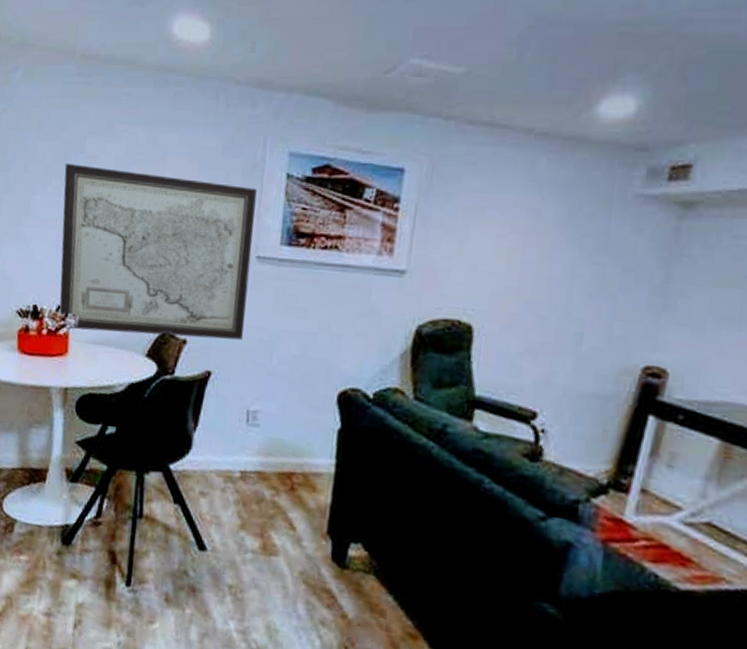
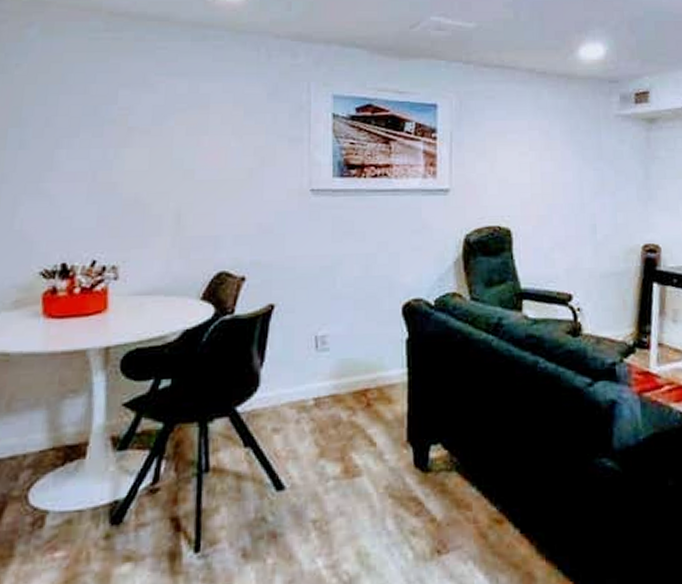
wall art: present [59,163,257,340] -> none [94,115,306,284]

